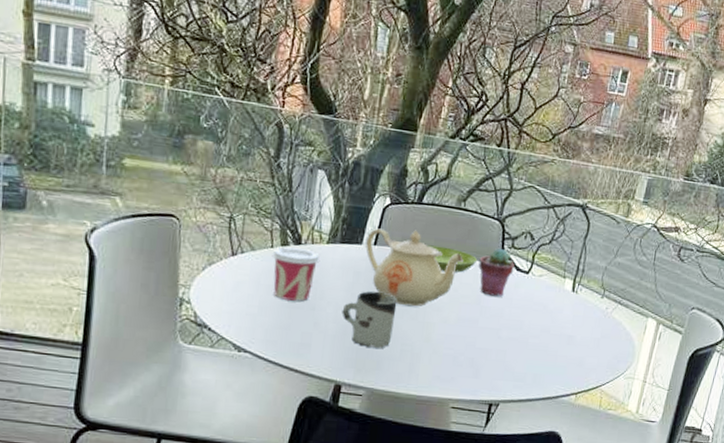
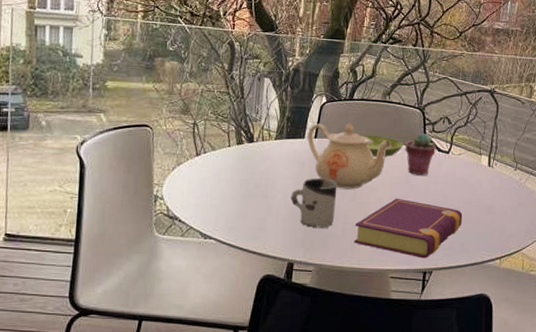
cup: present [272,247,321,301] -> none [229,145,270,191]
book: none [412,320,539,389] -> present [353,198,463,259]

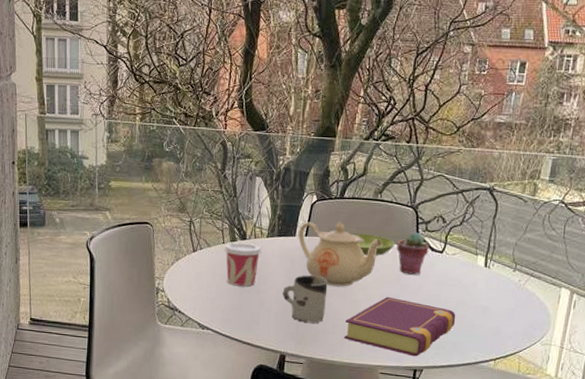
cup: none [229,145,270,191] -> present [224,242,262,286]

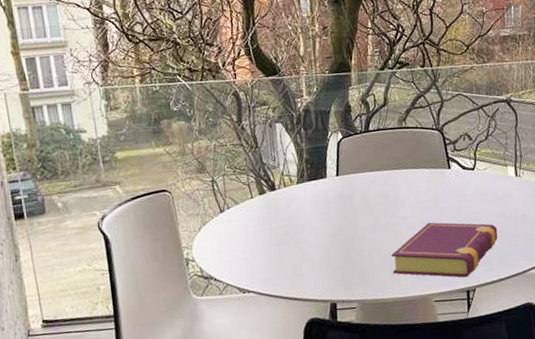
cup: present [224,242,262,286] -> none [253,192,295,240]
cup: present [282,275,328,324] -> none [322,215,370,266]
teapot: present [299,221,383,287] -> none [329,155,415,222]
saucer: present [350,233,396,256] -> none [381,163,428,186]
potted succulent: present [397,231,429,275] -> none [429,153,461,197]

